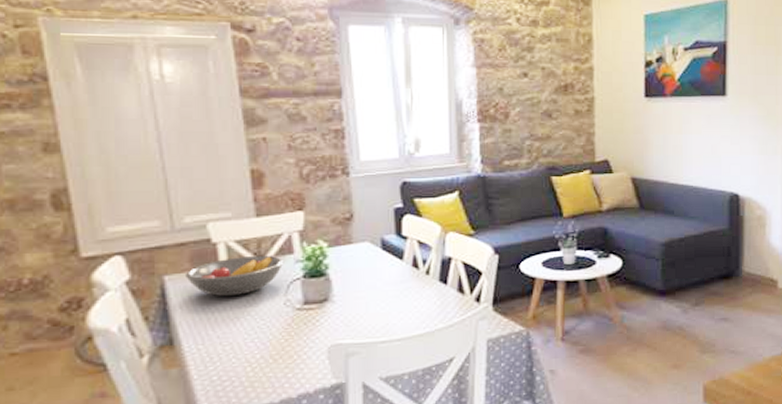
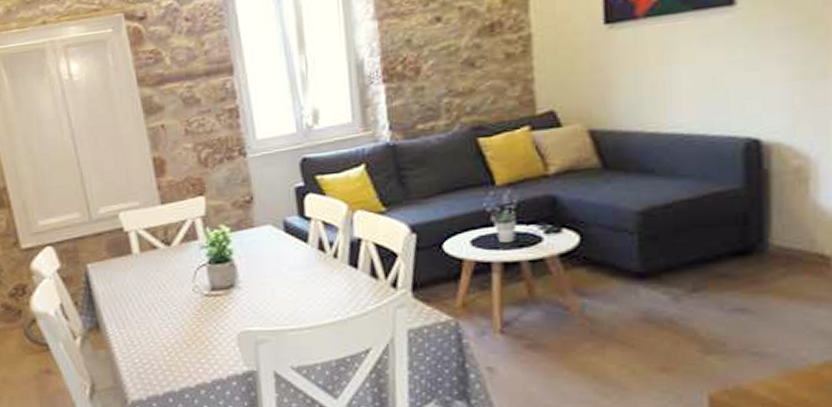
fruit bowl: present [186,255,284,297] -> none [104,241,190,284]

